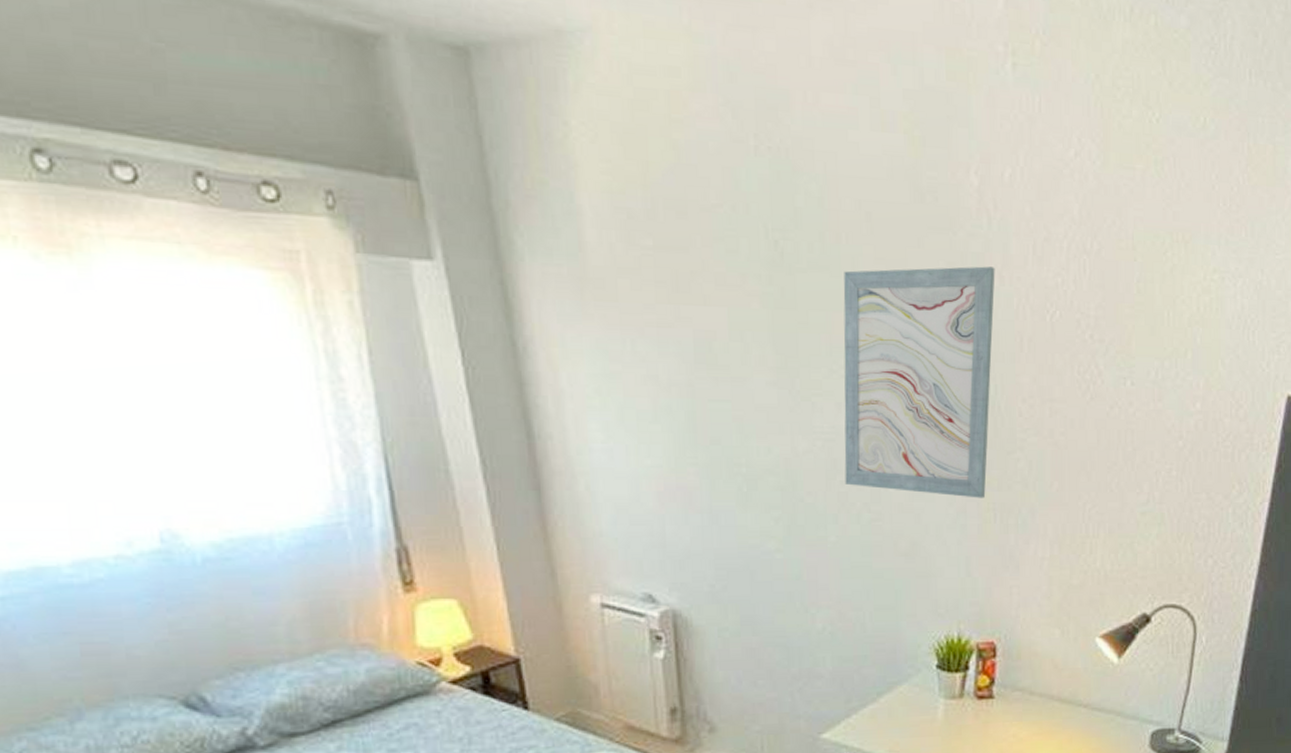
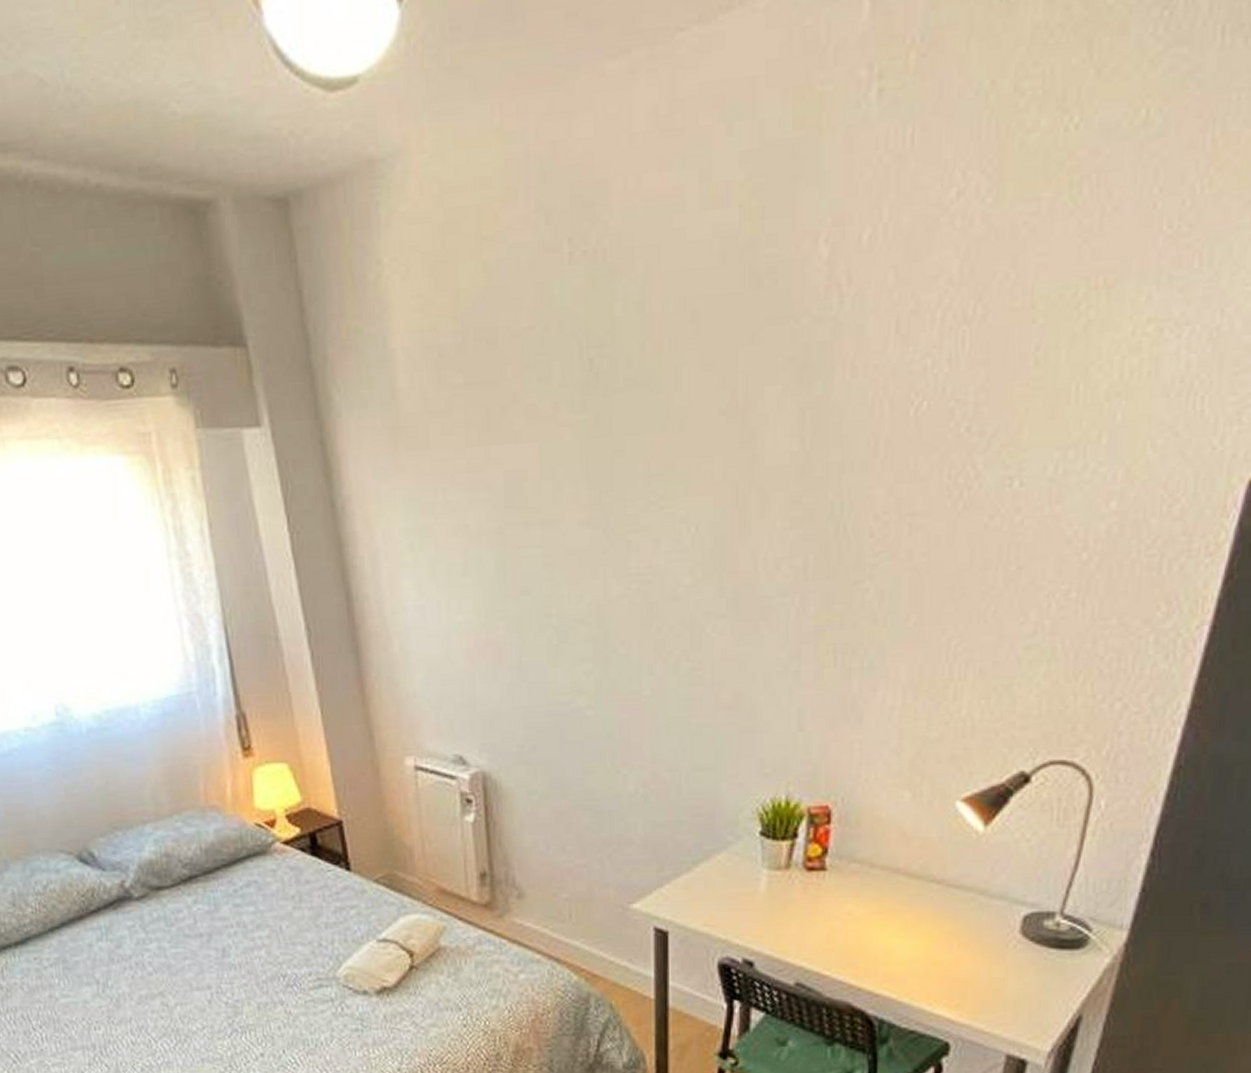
wall art: present [843,266,995,498] -> none [662,356,846,640]

